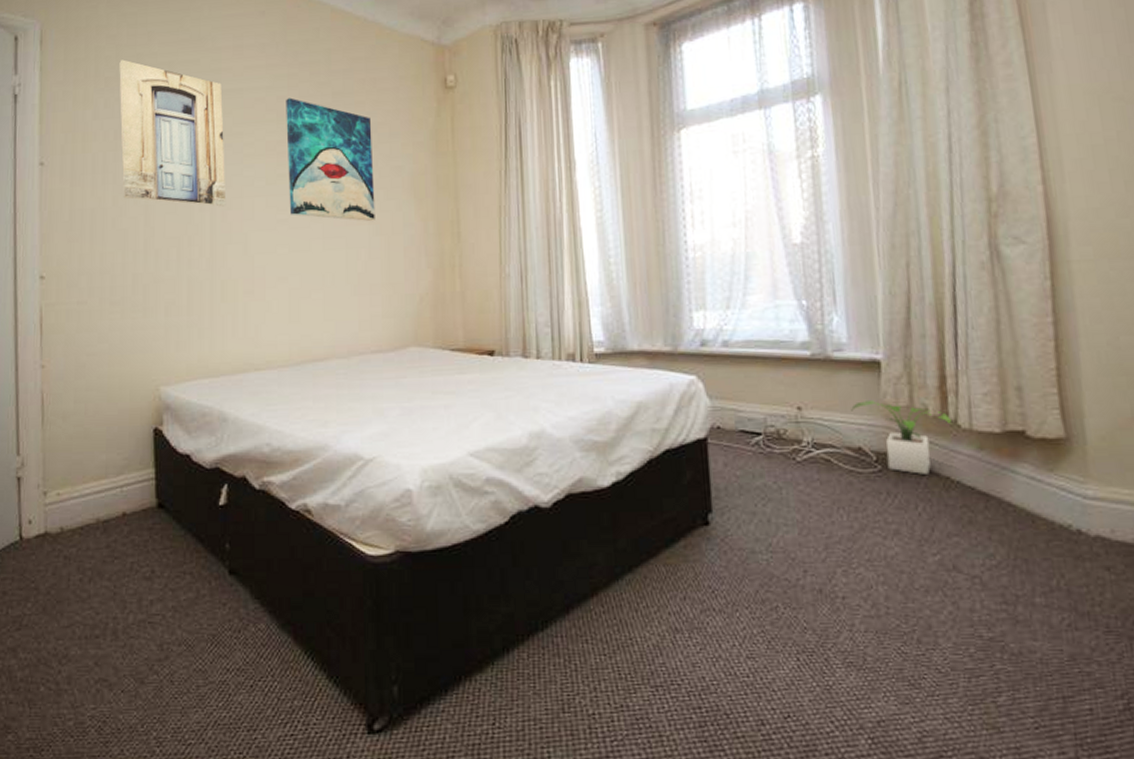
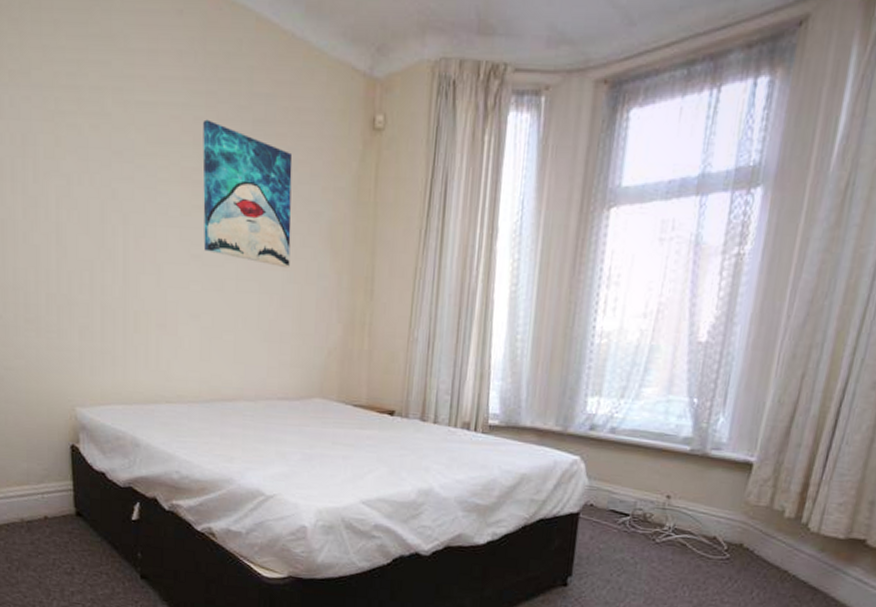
wall art: present [119,59,226,207] -> none [24,50,140,234]
potted plant: present [851,401,951,474] -> none [715,497,803,567]

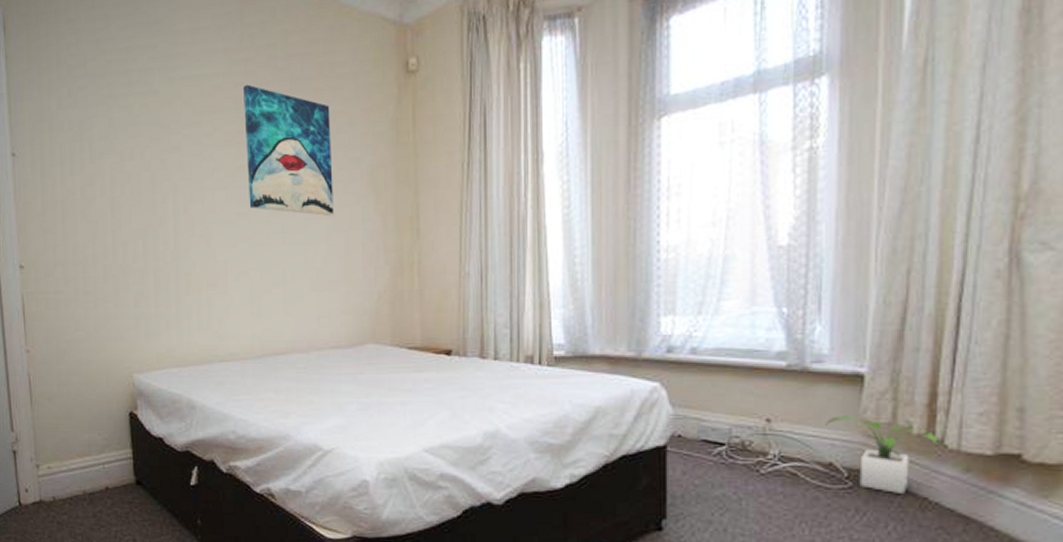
potted plant: none [715,497,803,567] -> present [826,416,937,494]

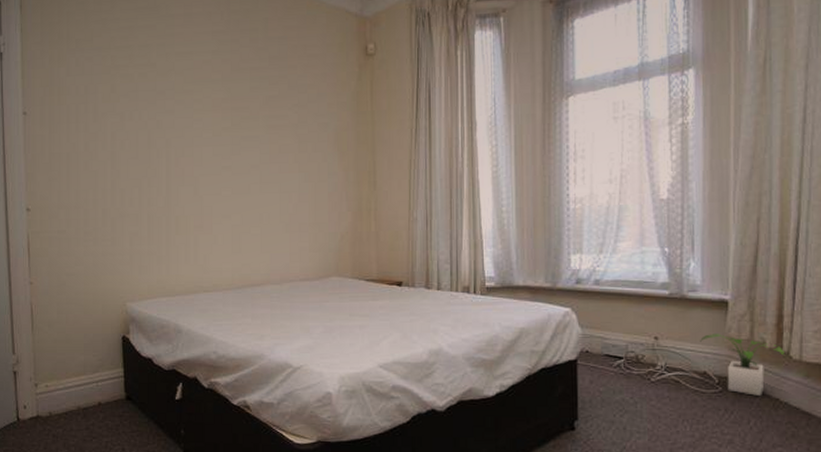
wall art: present [243,84,334,217] -> none [229,60,304,171]

